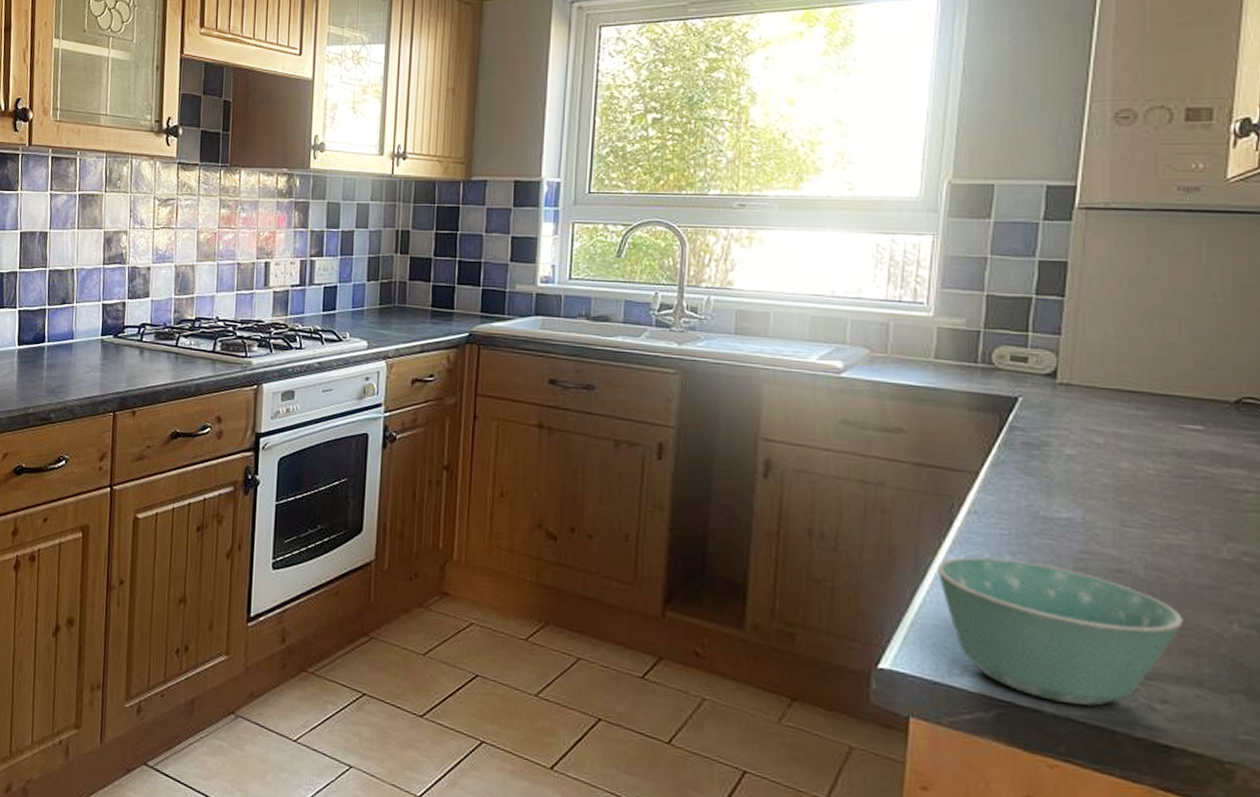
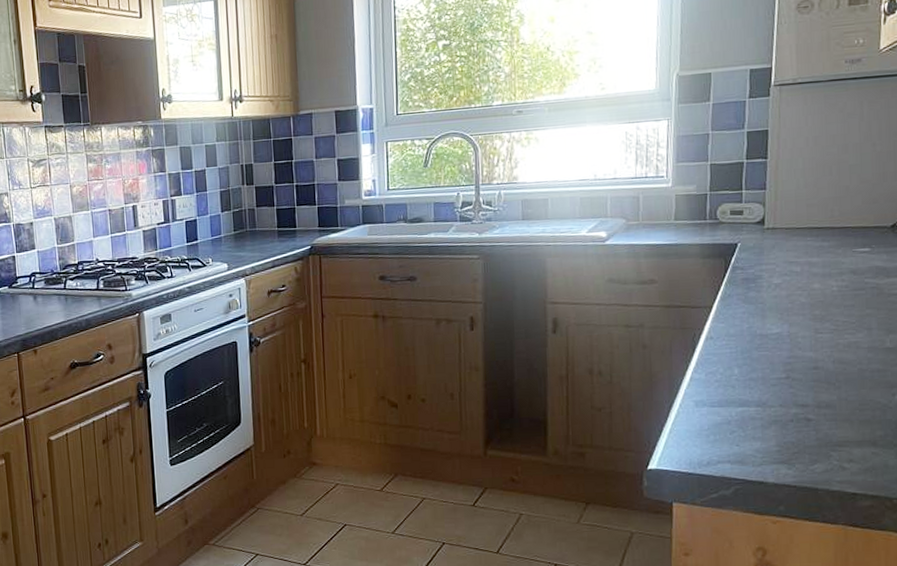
bowl: present [937,557,1183,706] -> none [686,370,861,474]

